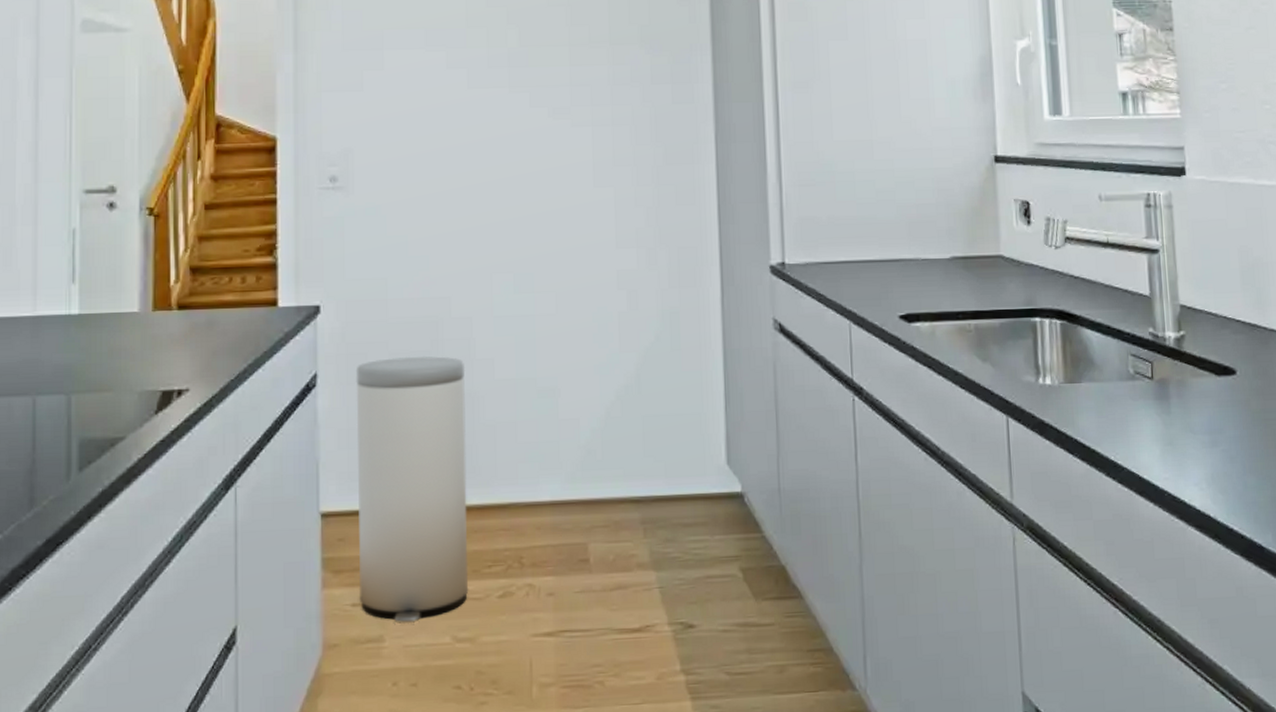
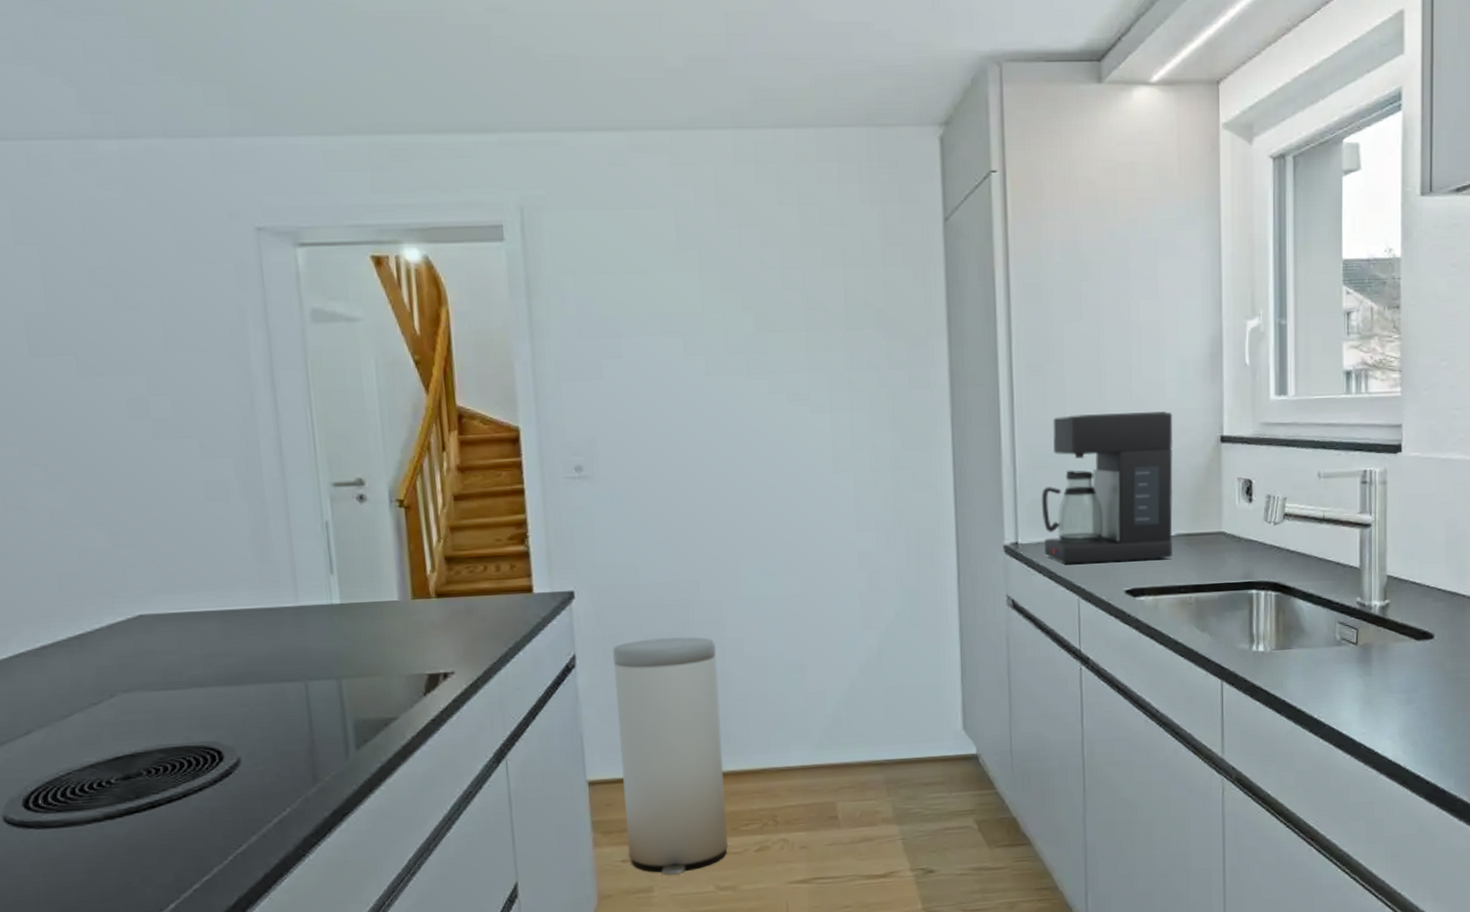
coffee maker: none [808,130,950,286] -> present [1041,411,1173,564]

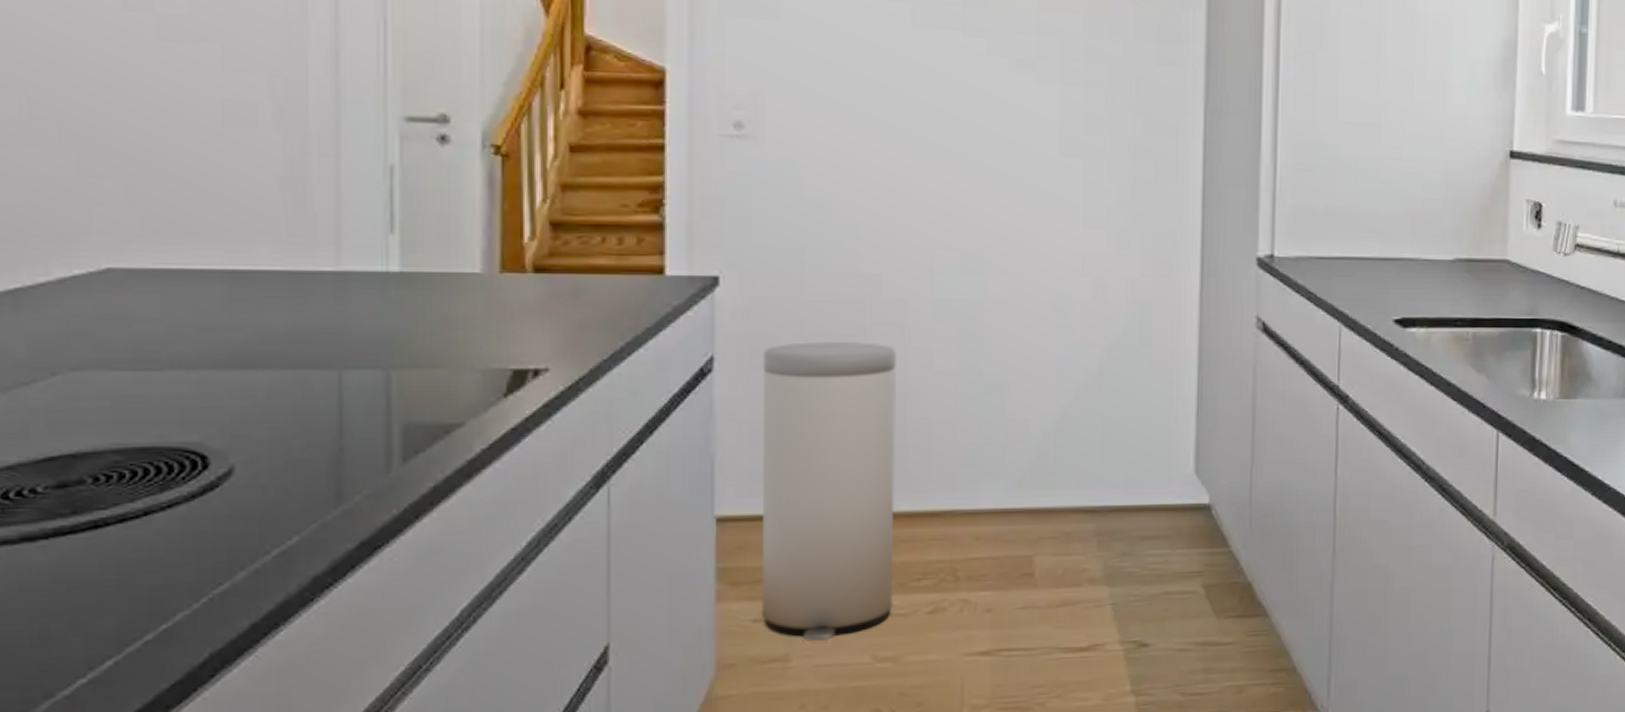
coffee maker: present [1041,411,1173,564] -> none [1303,112,1458,286]

